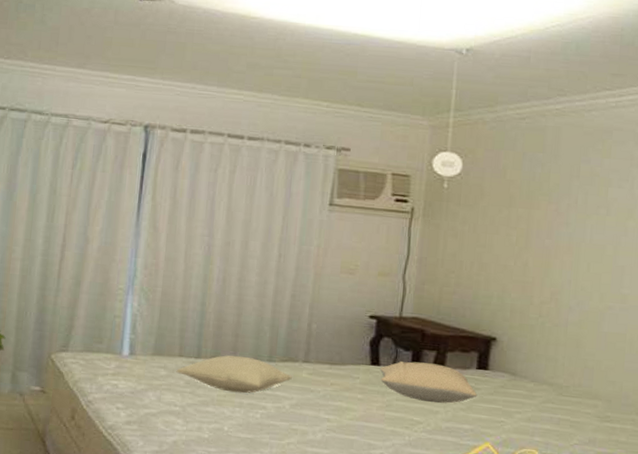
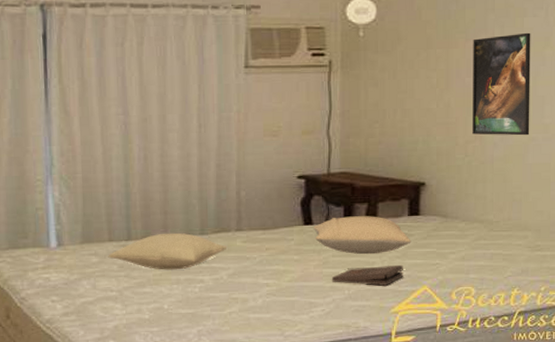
pizza box: none [393,414,467,437] -> present [331,264,403,286]
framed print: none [548,202,615,304] -> present [472,32,531,136]

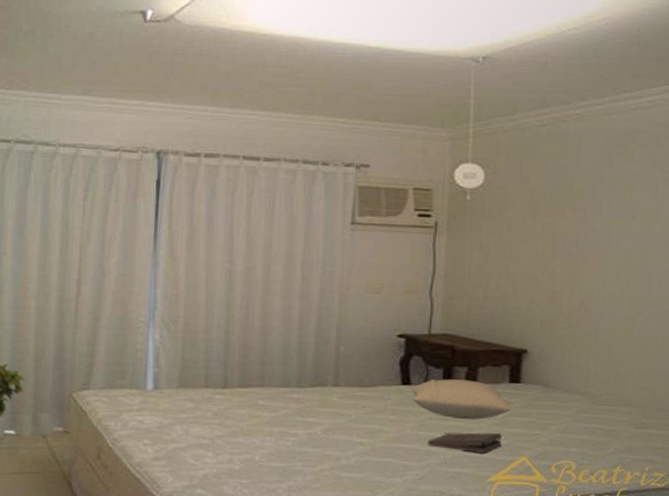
pillow: present [108,232,226,270] -> none [203,383,322,422]
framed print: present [472,32,531,136] -> none [577,206,640,309]

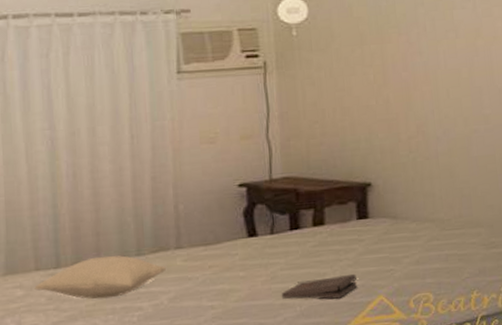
pillow: none [203,383,322,422] -> present [34,255,166,299]
pillow: present [412,379,511,420] -> none [259,222,363,266]

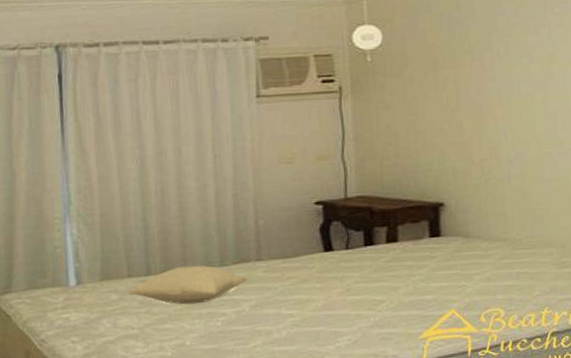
pizza box: present [281,273,357,300] -> none [355,288,429,312]

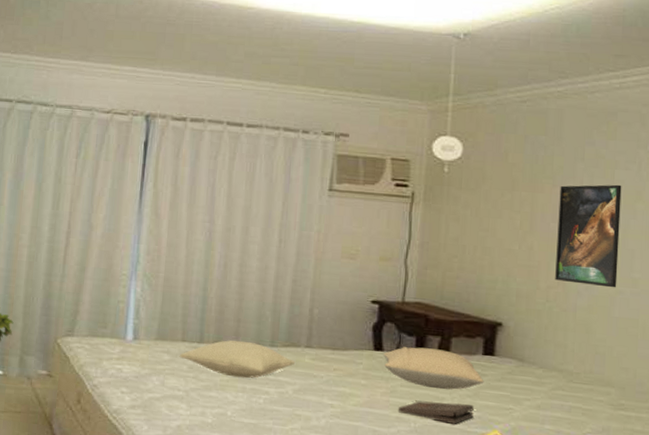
pillow: none [334,239,435,280] -> present [384,347,484,390]
pizza box: none [355,288,429,312] -> present [397,400,474,424]
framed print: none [479,49,545,153] -> present [555,184,622,288]

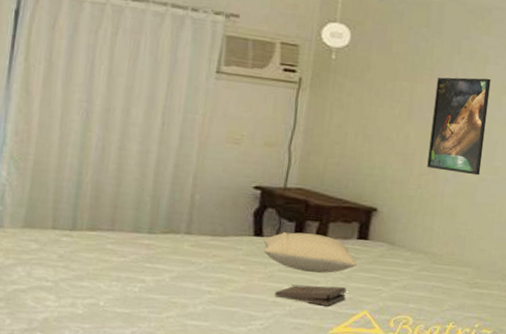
pillow: present [179,340,295,379] -> none [48,227,173,267]

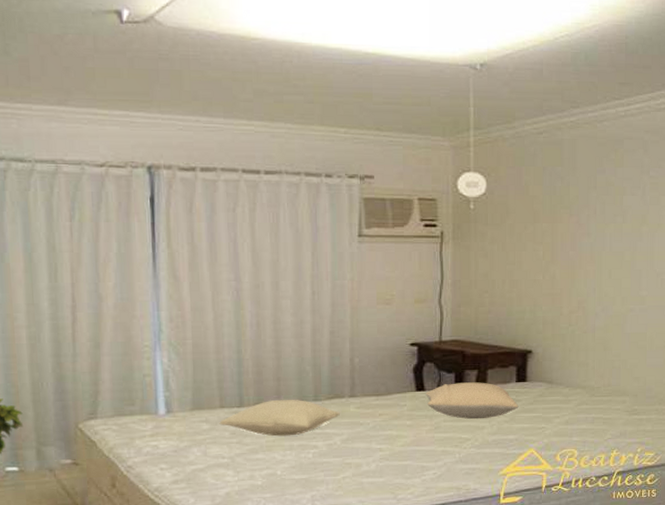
pillow: none [48,227,173,267] -> present [219,399,340,437]
pizza box: present [274,284,346,306] -> none [443,428,511,449]
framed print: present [427,77,491,176] -> none [576,210,629,307]

